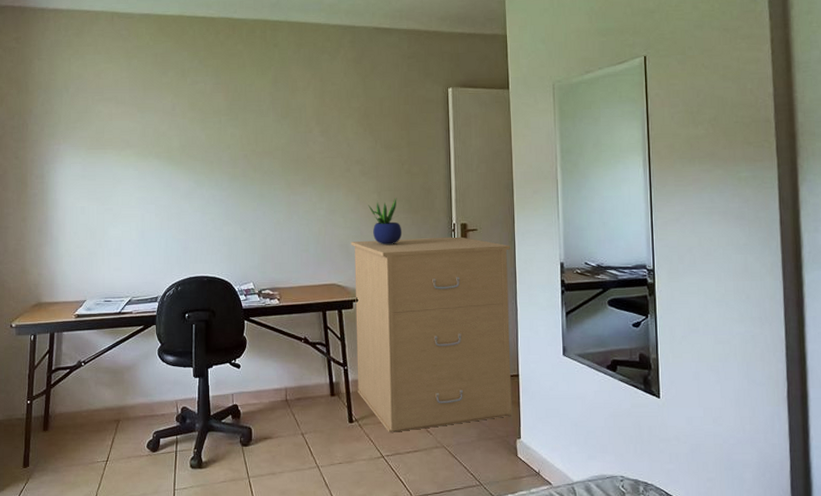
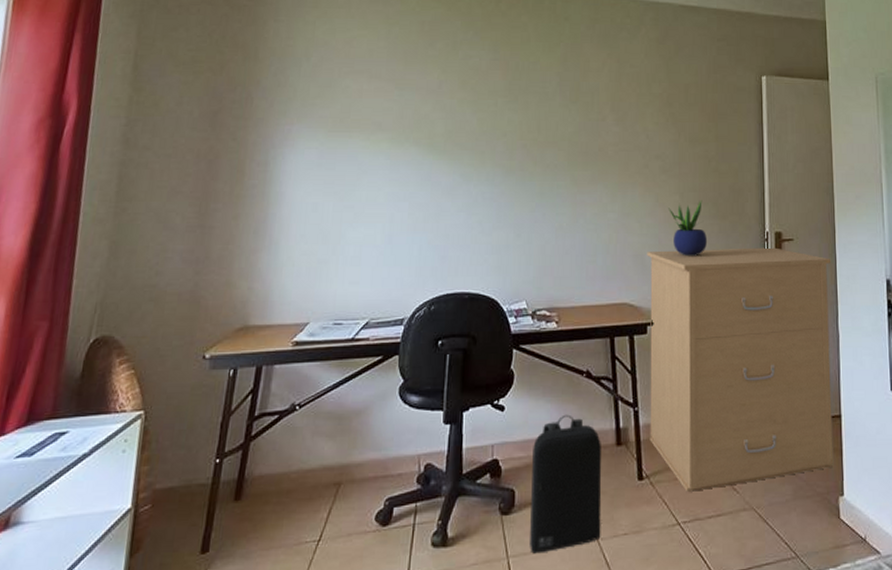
backpack: none [264,371,321,476] -> present [530,414,602,554]

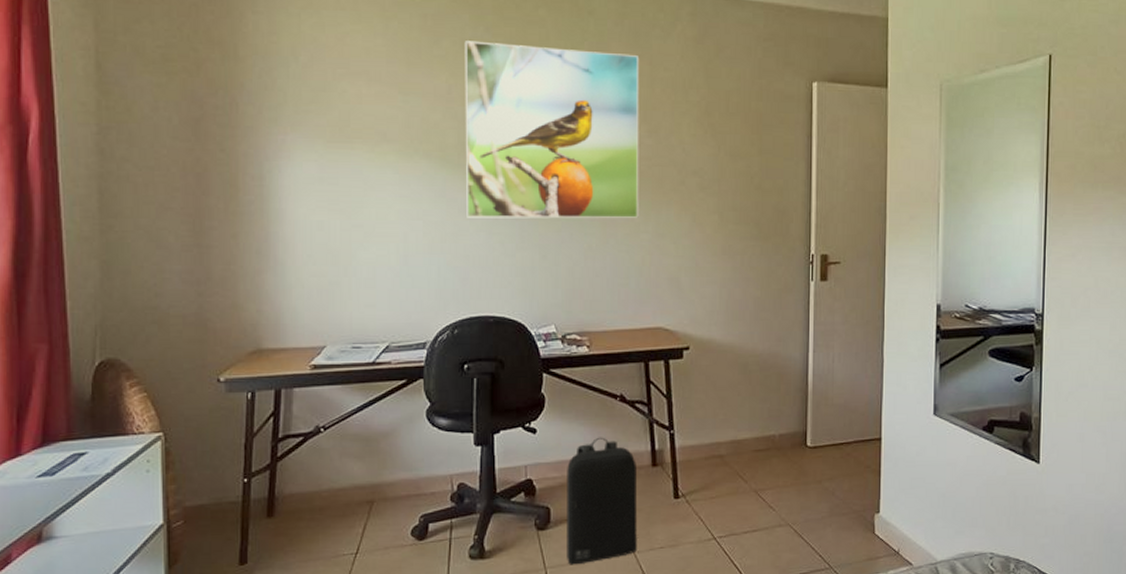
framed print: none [449,43,609,200] -> present [464,41,640,219]
filing cabinet: present [647,247,834,492] -> none [683,271,879,509]
potted plant: present [669,200,708,257] -> none [707,220,748,280]

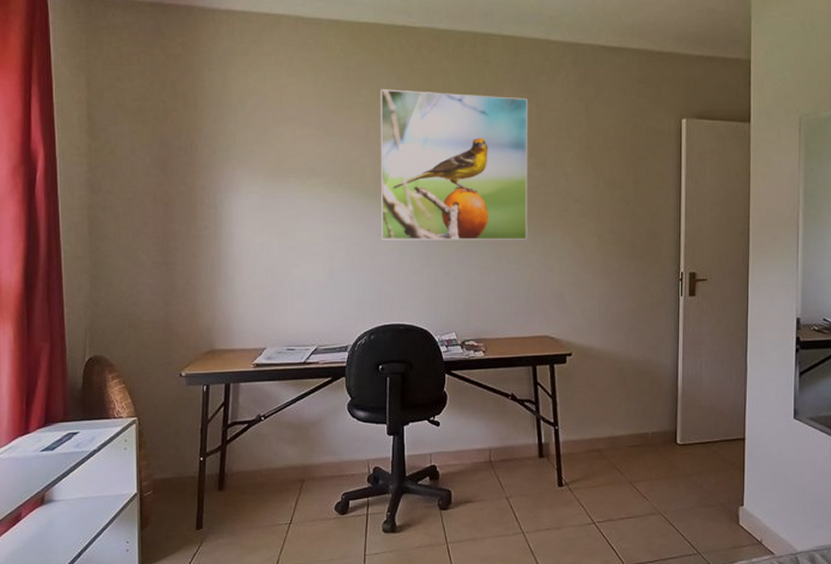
backpack: present [567,437,638,565] -> none [465,430,526,541]

